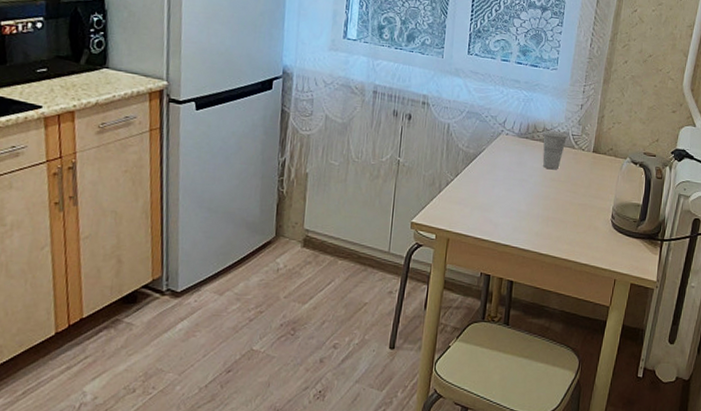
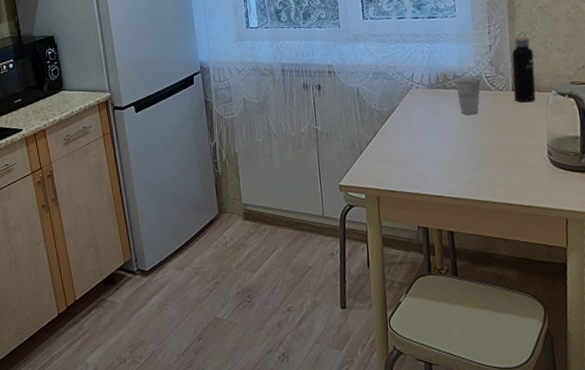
water bottle: none [593,97,619,166] -> present [511,32,536,103]

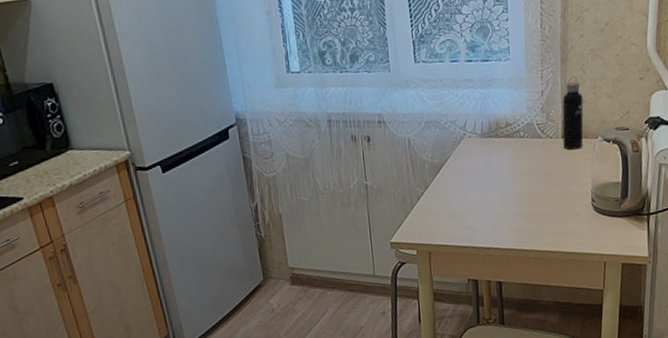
cup: present [454,75,482,115] -> none [506,123,533,164]

